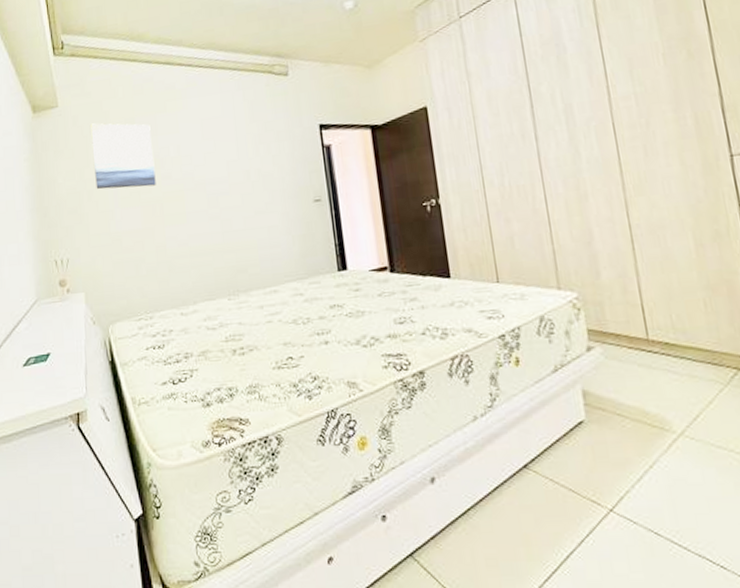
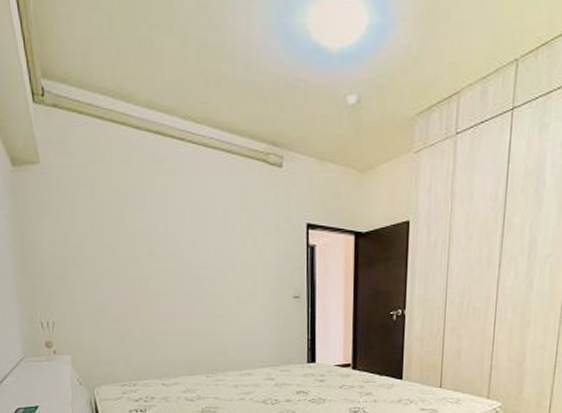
wall art: present [89,123,156,189] -> none [74,187,143,262]

